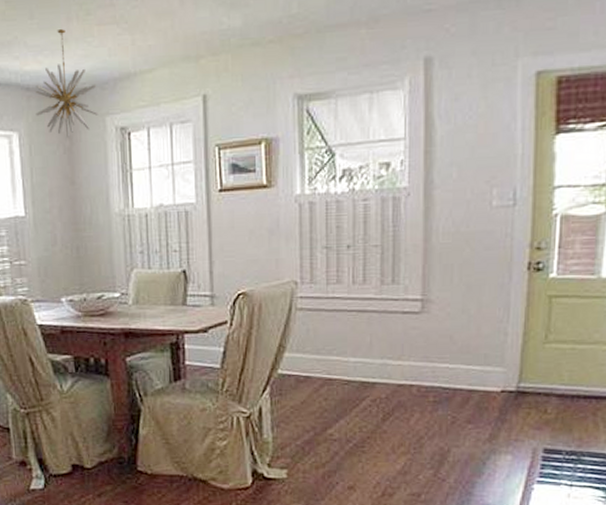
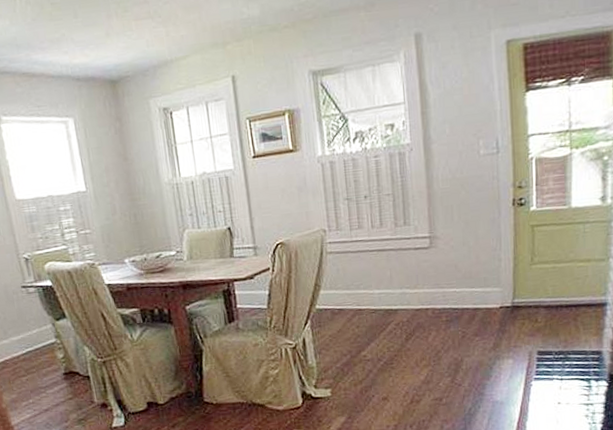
chandelier: present [36,28,98,137] -> none [85,24,143,120]

